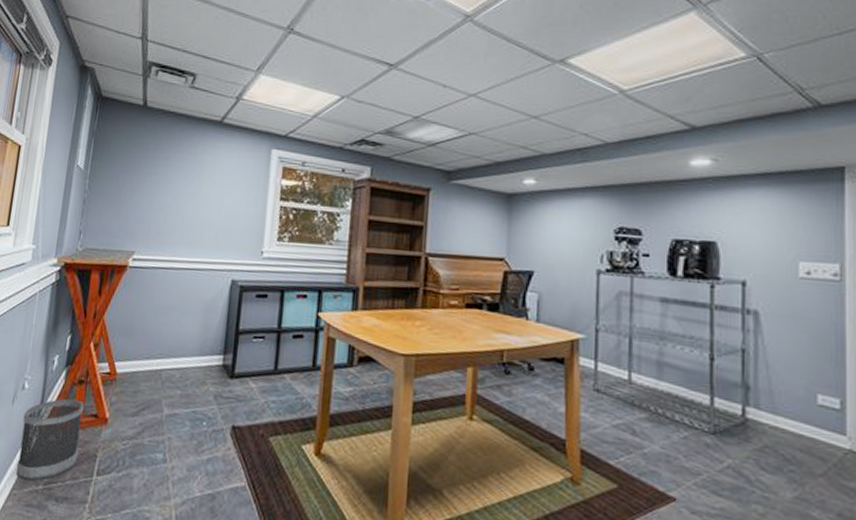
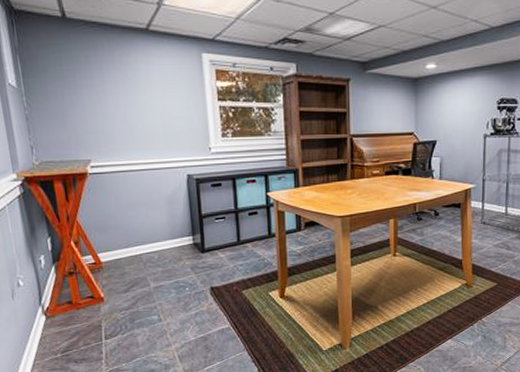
wastebasket: present [15,398,85,481] -> none [26,287,86,352]

